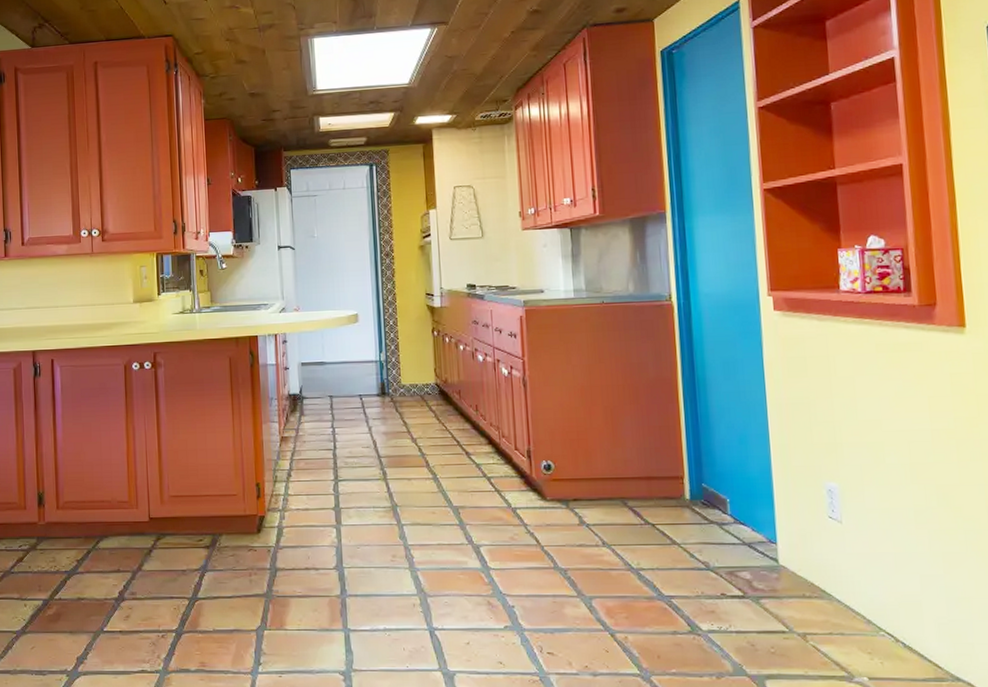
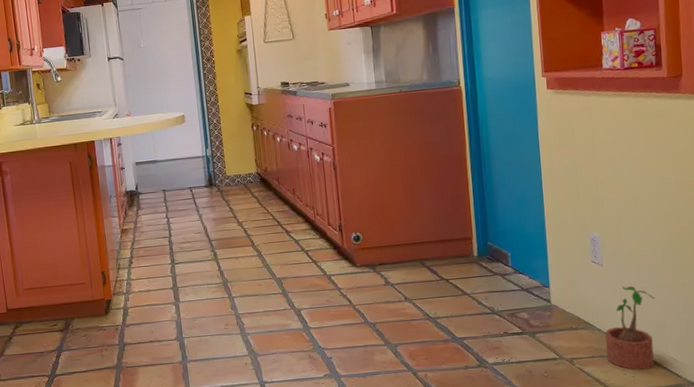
potted plant: none [846,548,908,656] -> present [605,285,655,370]

